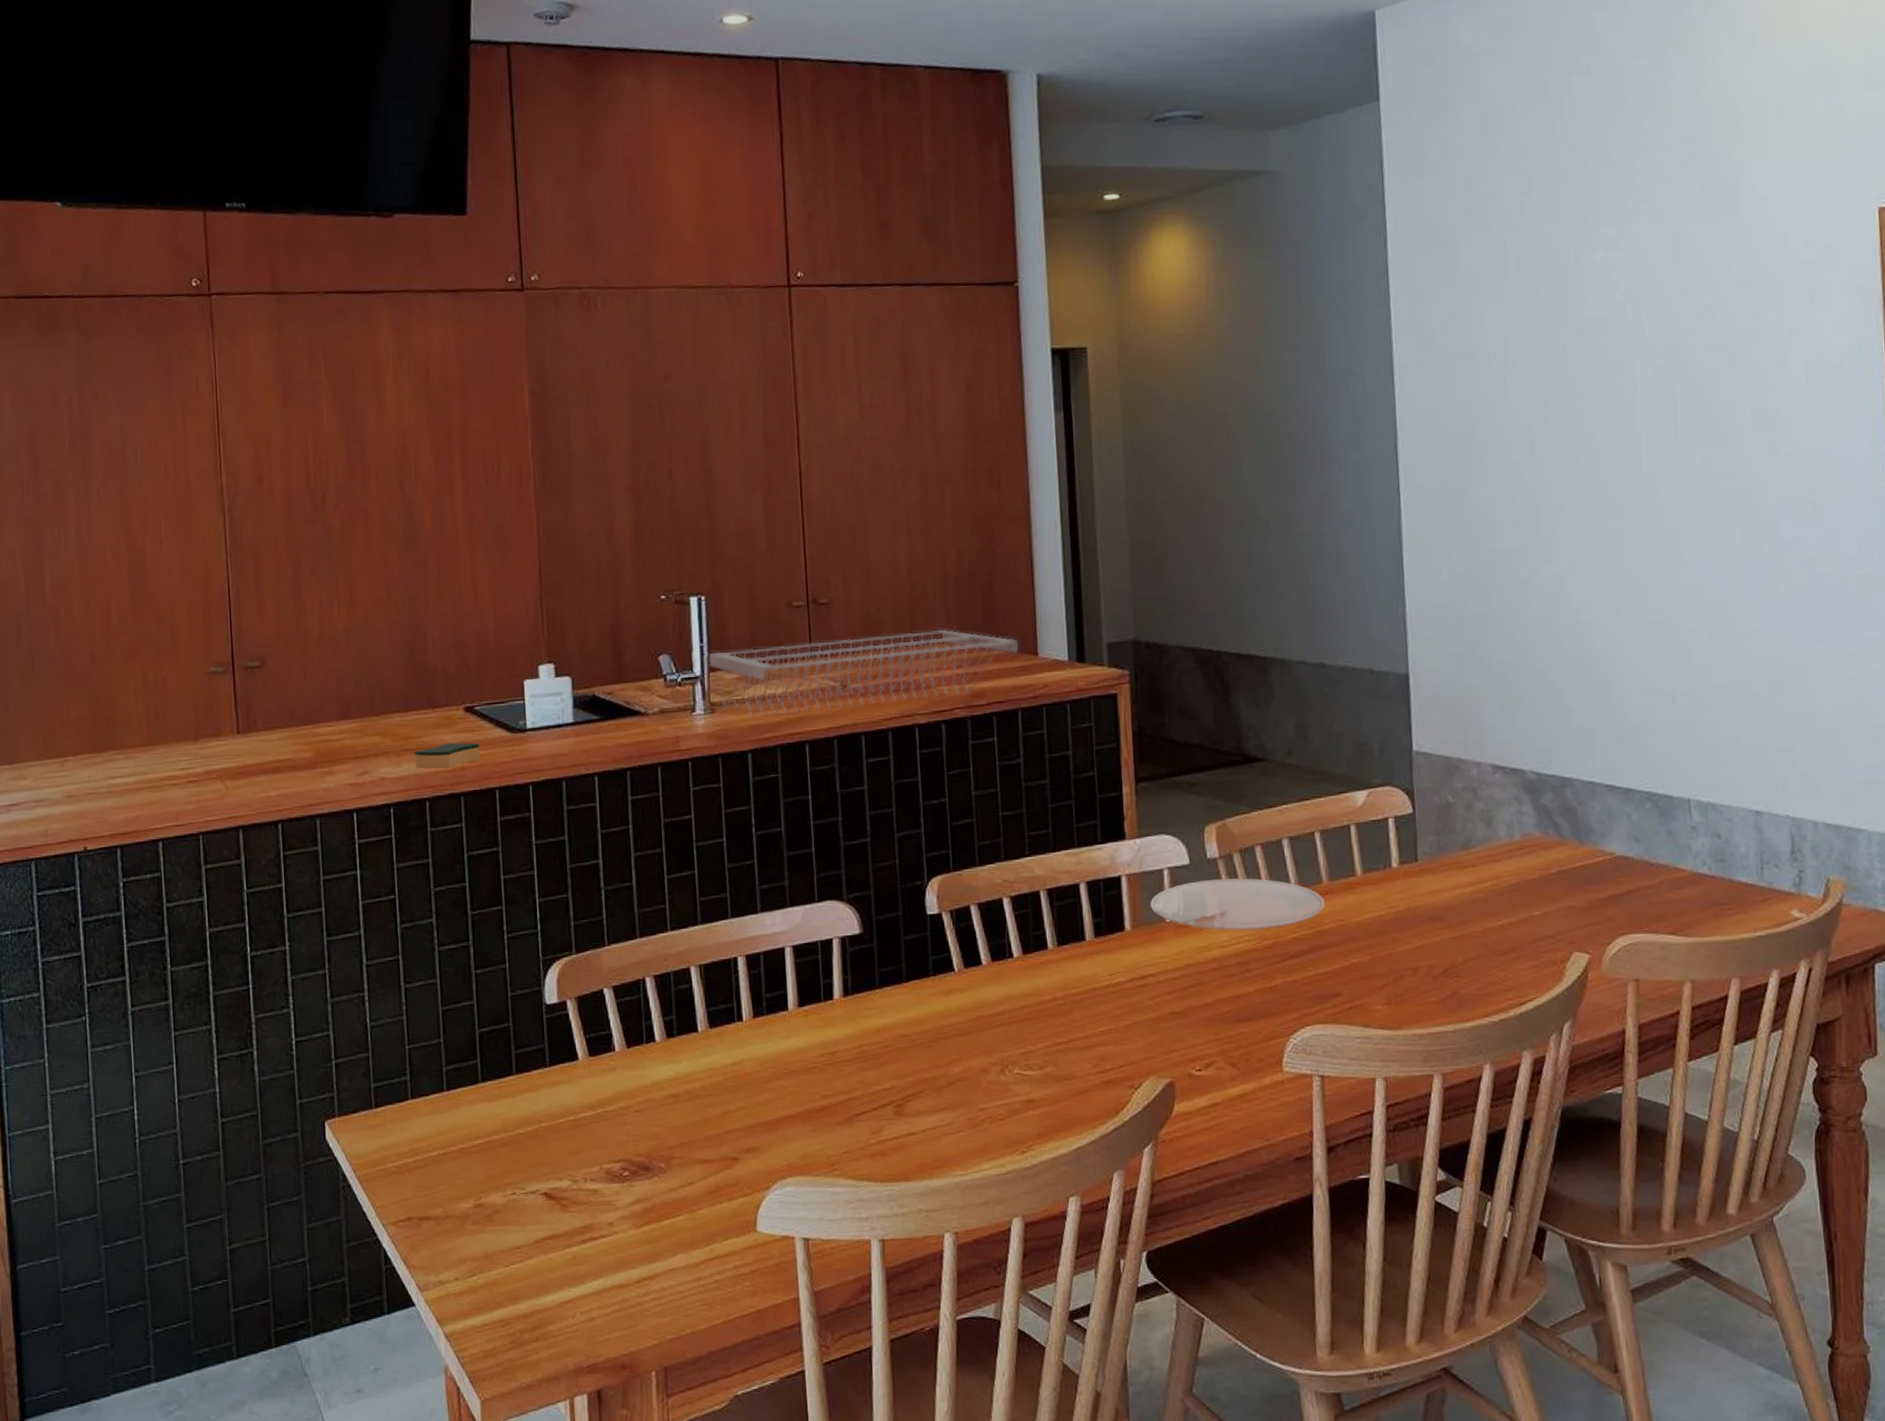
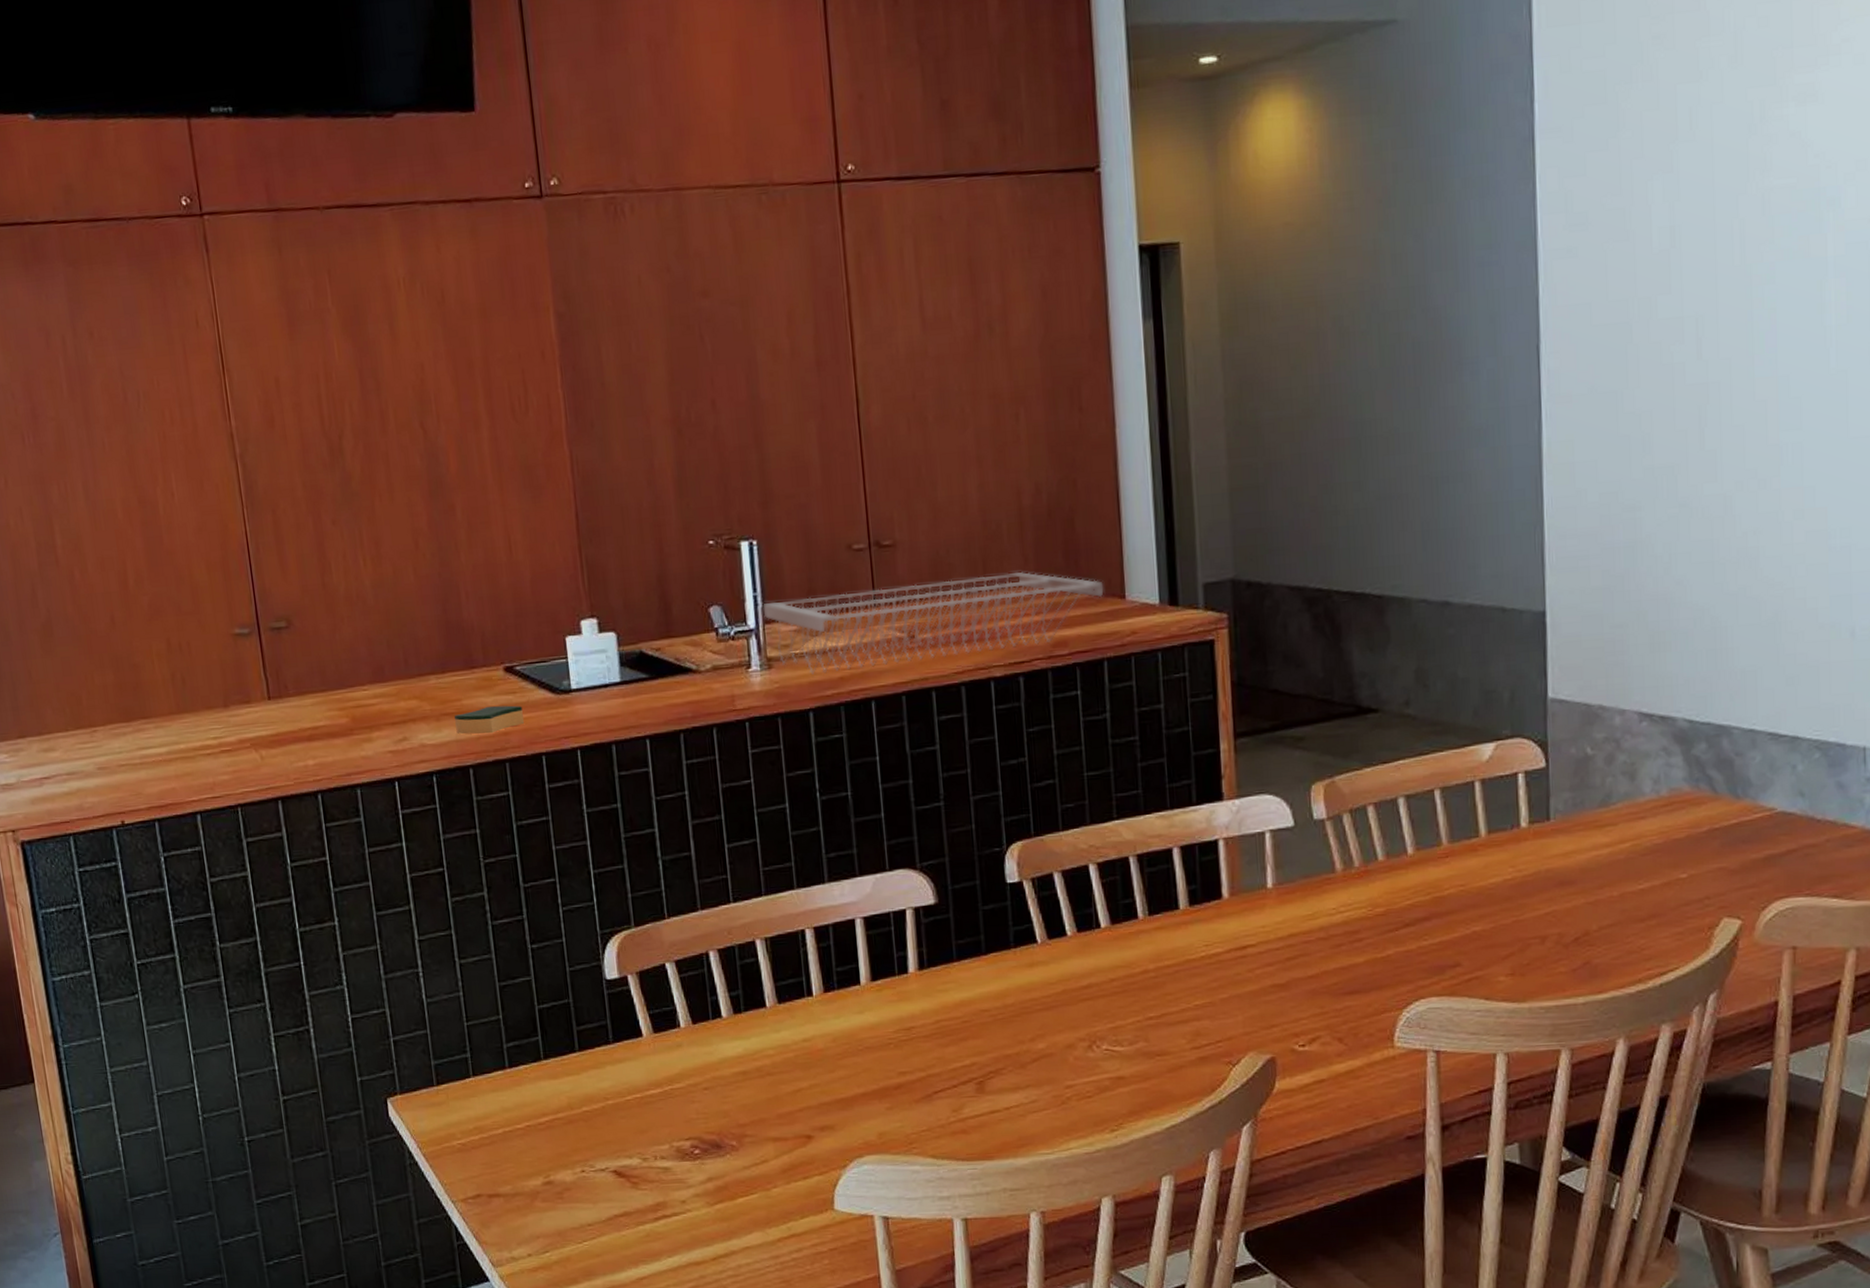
plate: present [1150,878,1326,931] -> none [1250,840,1445,898]

